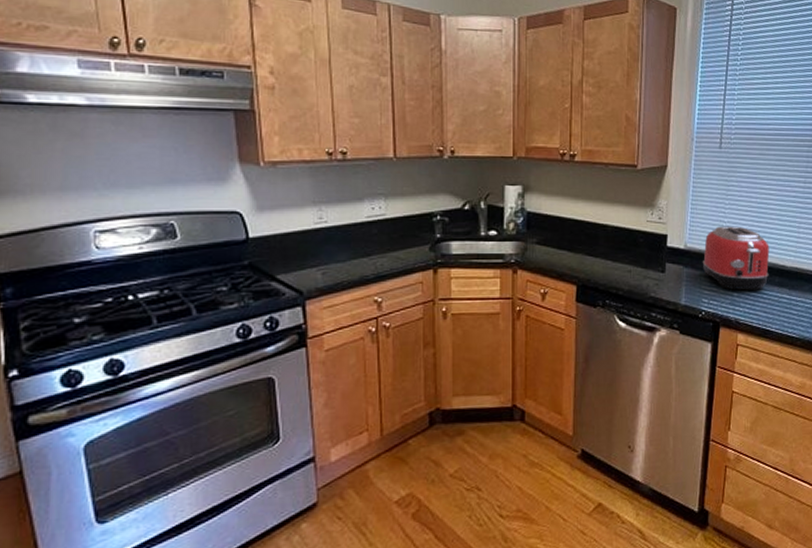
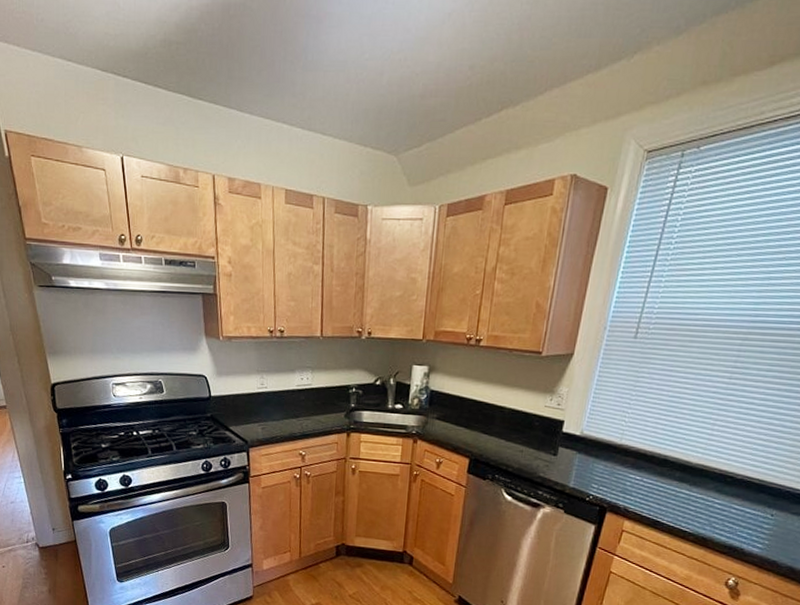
toaster: present [702,226,770,291] -> none [597,416,675,483]

